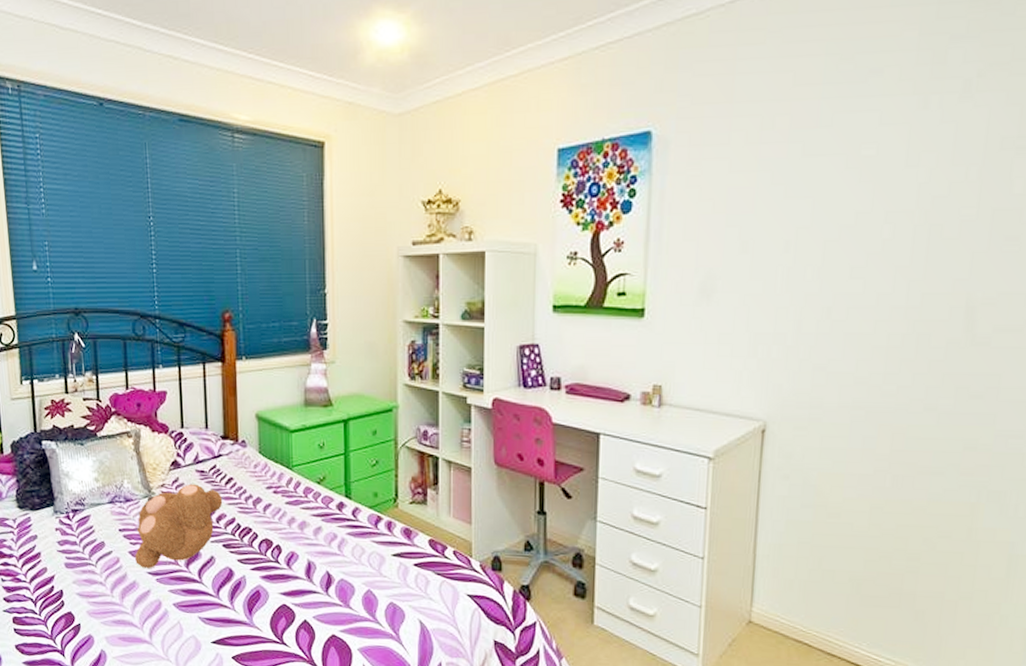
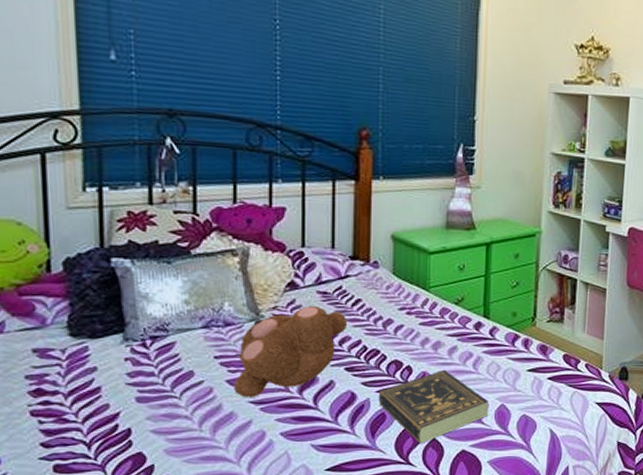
book: none [252,550,355,624] -> present [378,369,488,443]

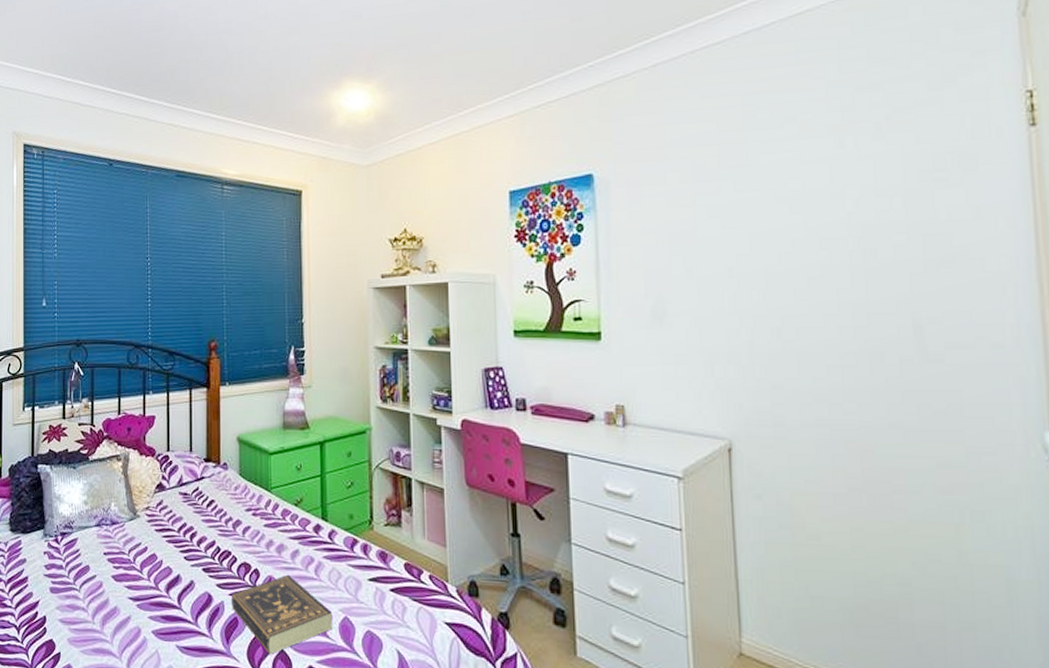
teddy bear: present [234,305,348,398] -> none [118,506,204,594]

